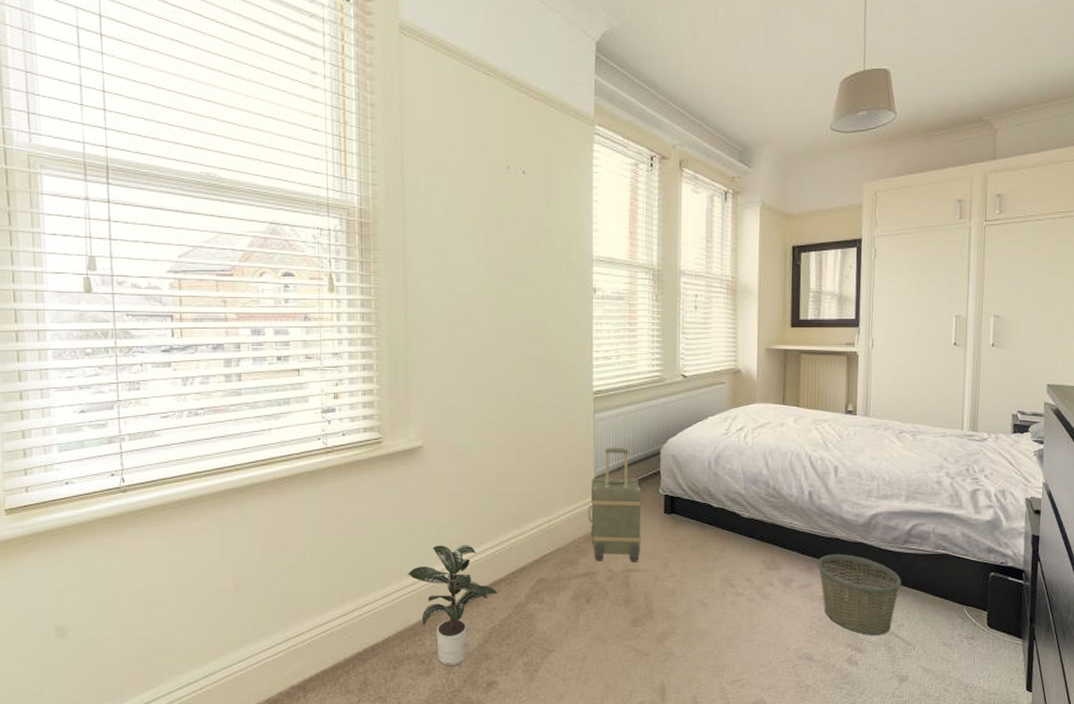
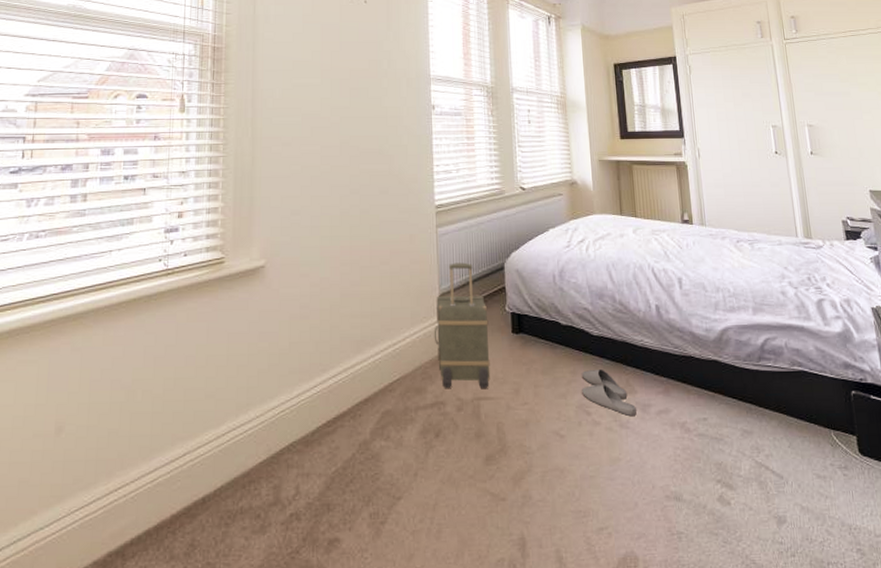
potted plant: present [406,545,498,667] -> none [244,374,341,521]
slippers: none [727,547,779,590] -> present [581,368,637,417]
basket: present [817,554,902,635] -> none [673,374,763,468]

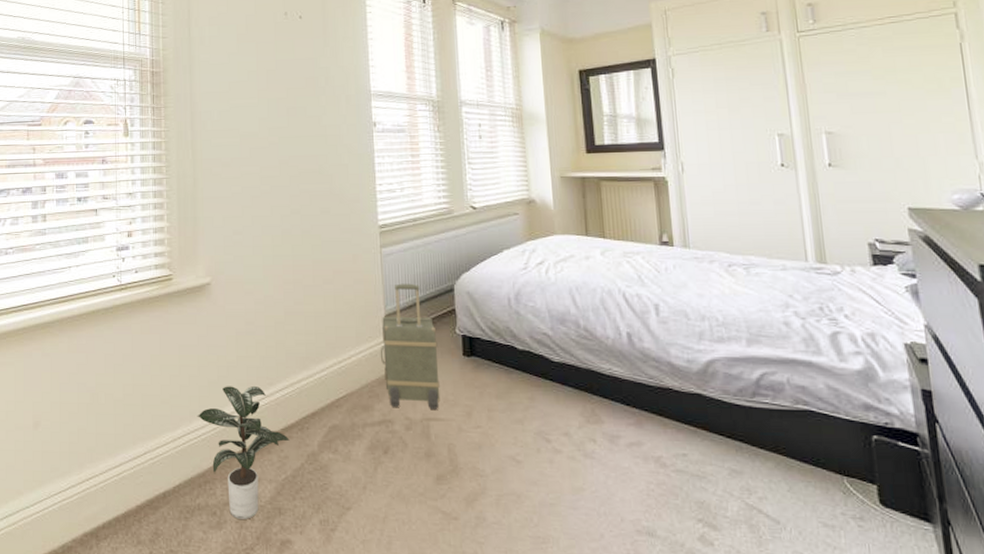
potted plant: none [244,374,341,521] -> present [197,386,290,520]
slippers: present [581,368,637,417] -> none [539,396,603,447]

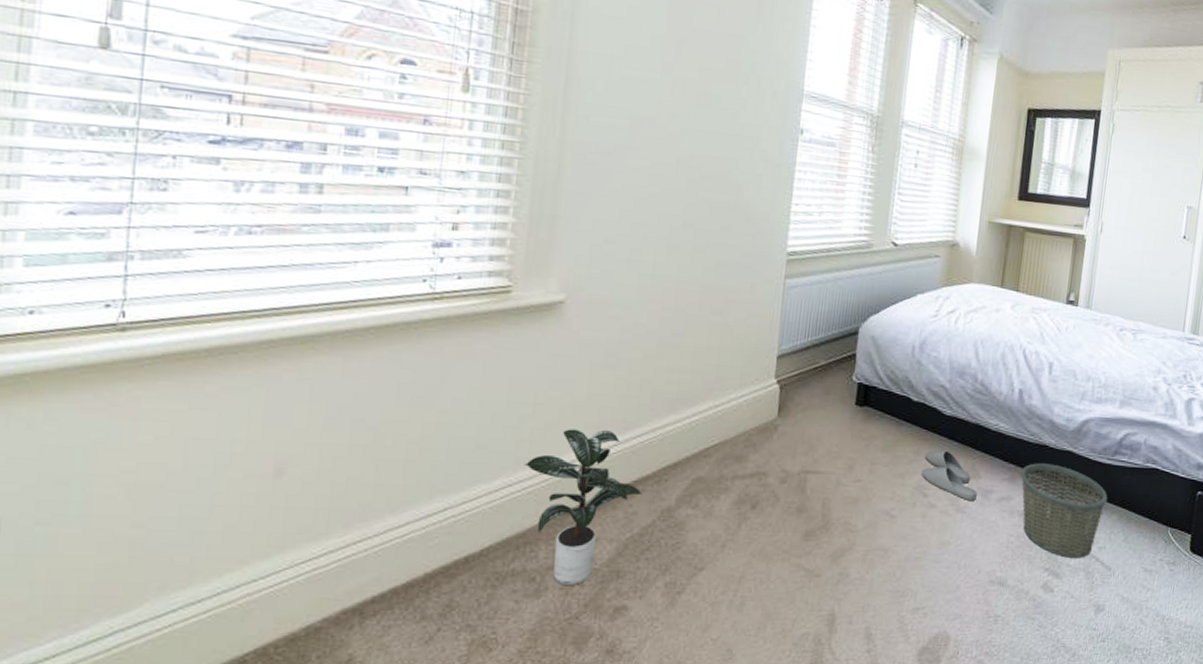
suitcase: present [380,283,441,411] -> none [764,321,831,463]
slippers: none [539,396,603,447] -> present [921,450,977,502]
basket: none [646,407,757,509] -> present [1020,463,1108,558]

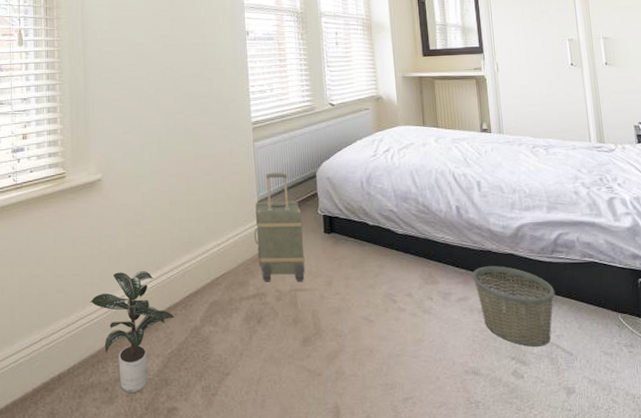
suitcase: none [764,321,831,463] -> present [253,172,306,282]
slippers: present [921,450,977,502] -> none [387,263,438,304]

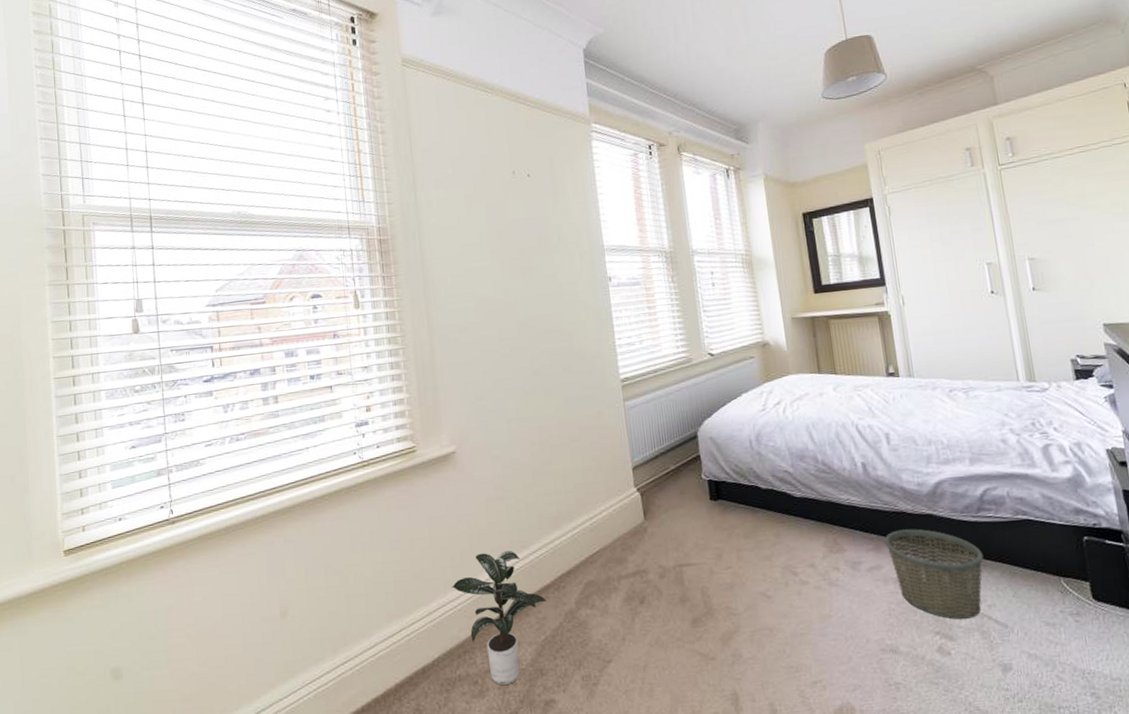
suitcase: present [253,172,306,282] -> none [630,434,691,558]

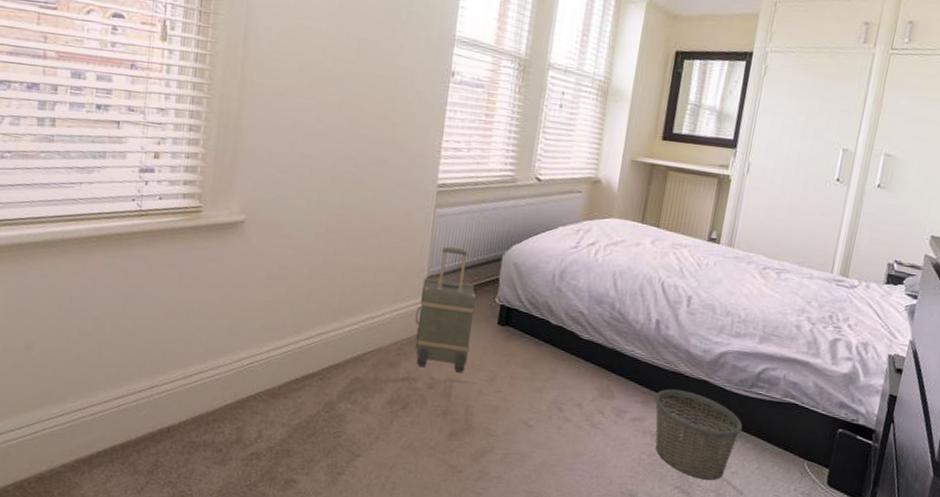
potted plant: present [451,551,547,686] -> none [212,329,309,459]
suitcase: none [630,434,691,558] -> present [415,247,476,373]

